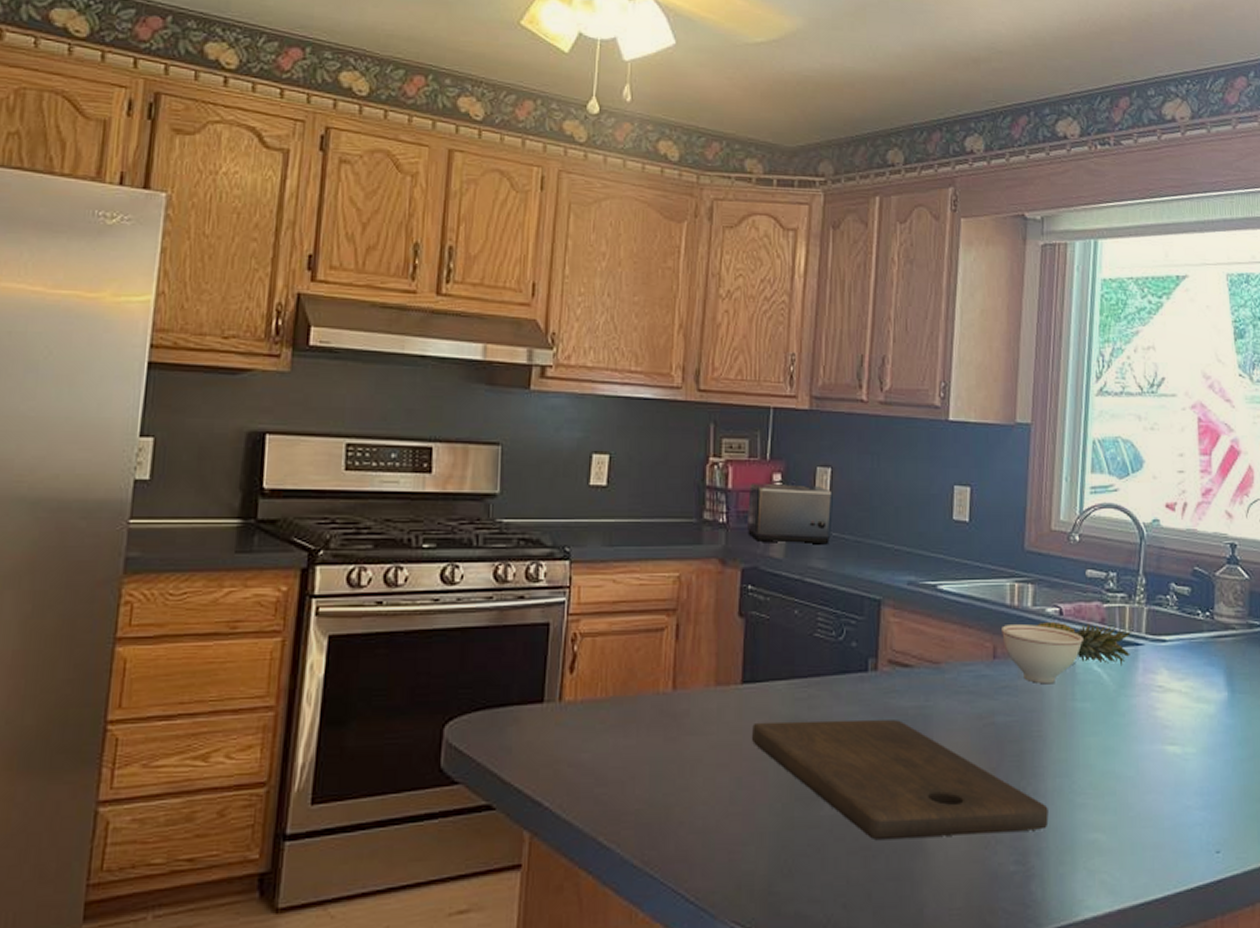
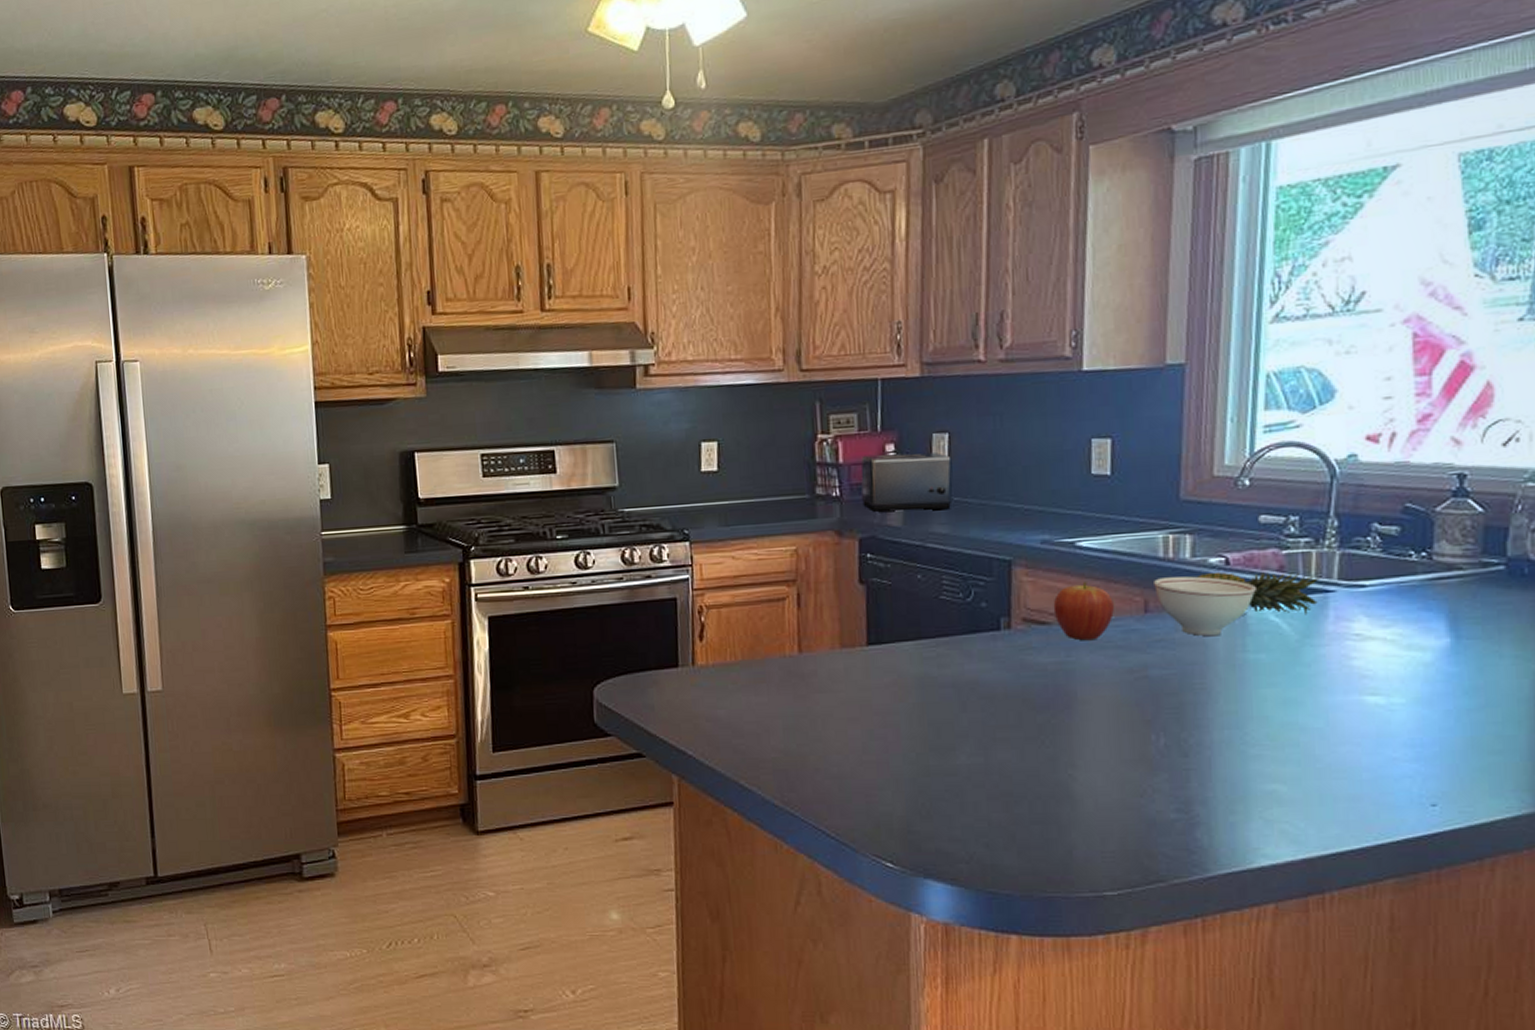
cutting board: present [751,719,1049,841] -> none [880,675,1216,788]
fruit: none [915,624,968,685] -> present [1053,581,1114,641]

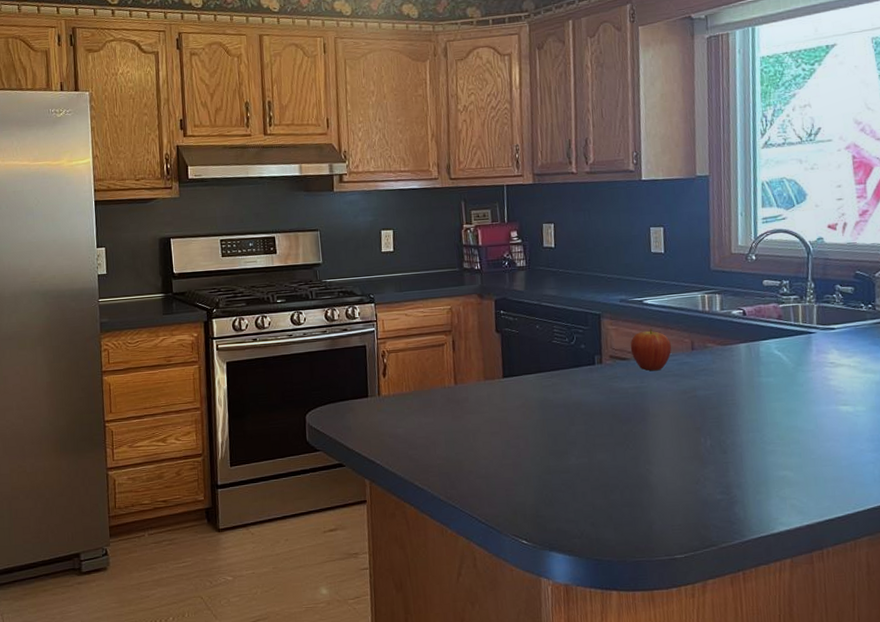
toaster: present [860,452,953,513] -> none [494,237,558,281]
bowl: present [1154,576,1256,637] -> none [697,323,765,367]
fruit: present [1198,571,1320,615] -> none [725,319,805,350]

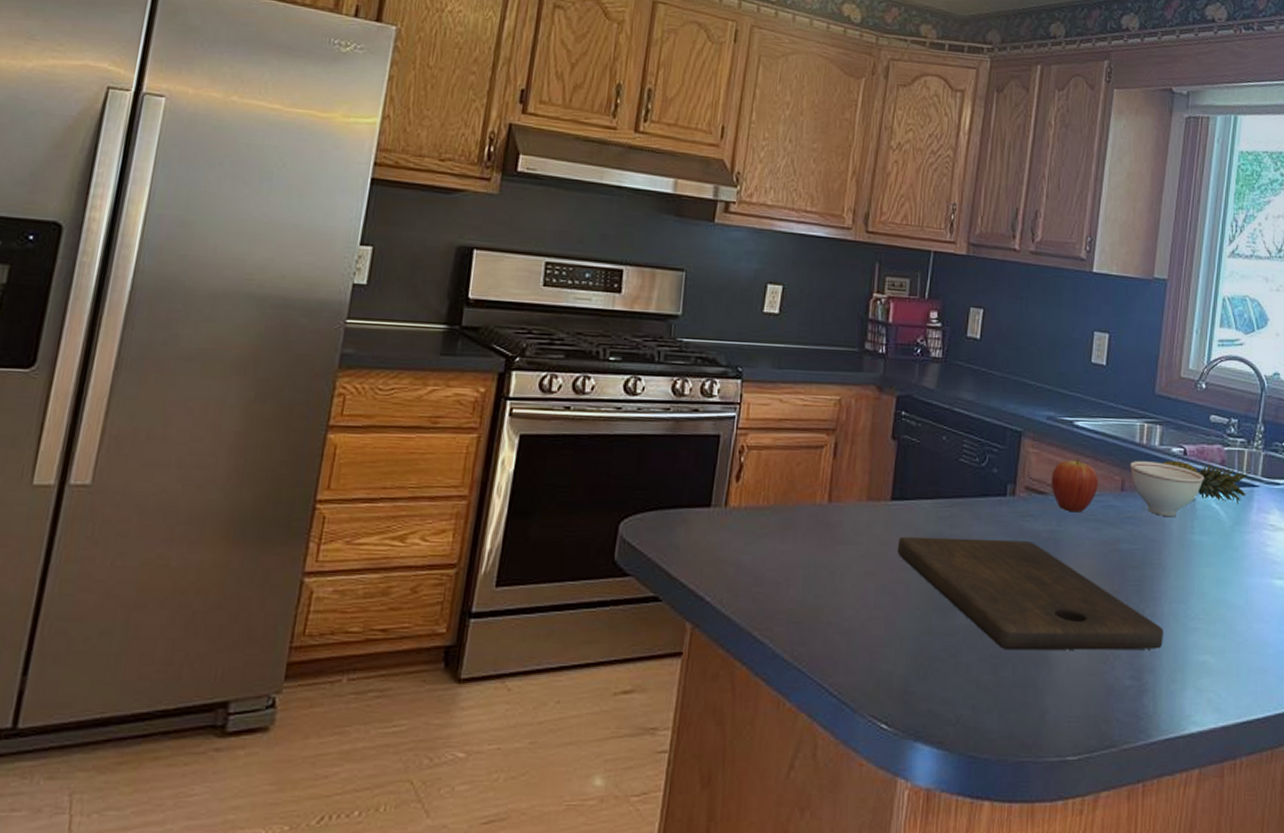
cutting board: none [513,397,746,480] -> present [896,536,1164,651]
bowl: none [697,323,765,367] -> present [1130,461,1204,518]
fruit: none [725,319,805,350] -> present [1163,460,1249,505]

